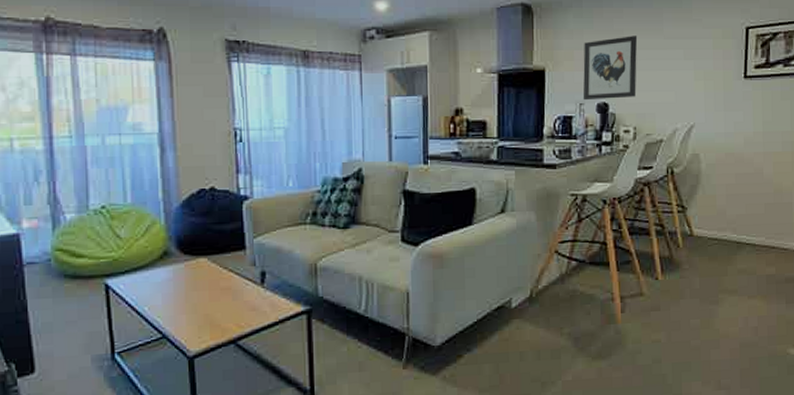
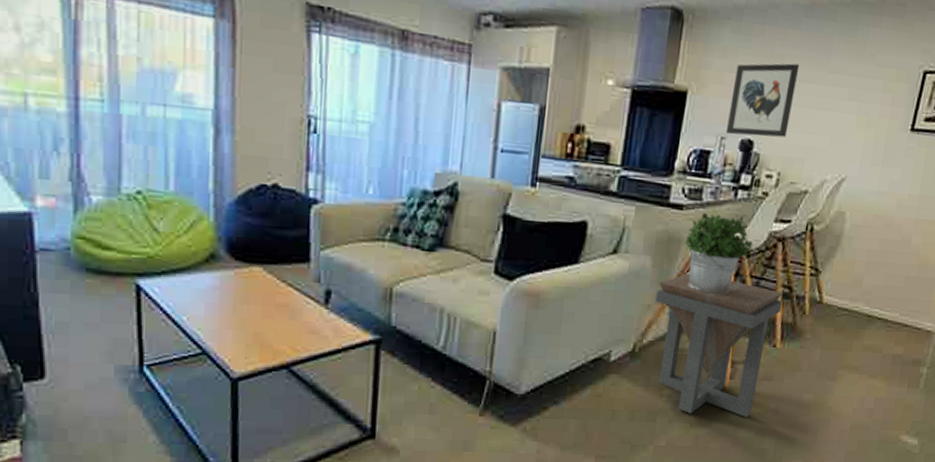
side table: none [544,223,658,348] -> present [655,274,783,417]
potted plant: none [562,168,623,239] -> present [684,212,753,295]

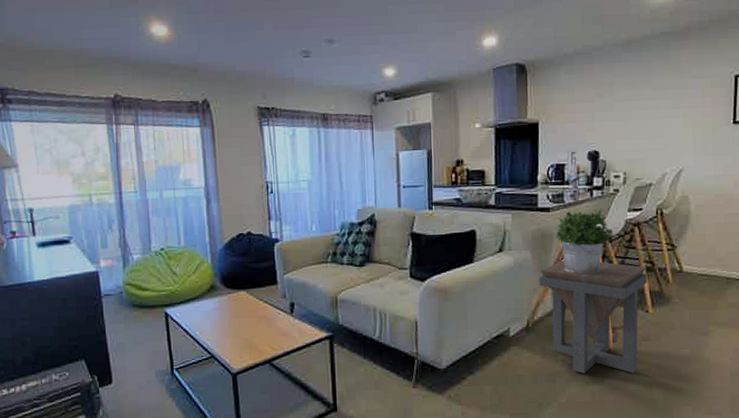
wall art: present [725,63,800,138] -> none [574,88,627,150]

